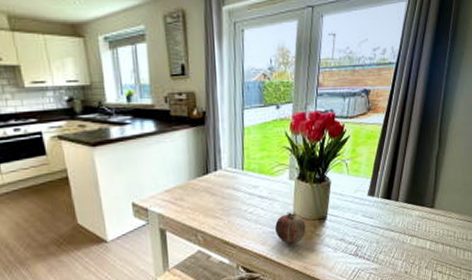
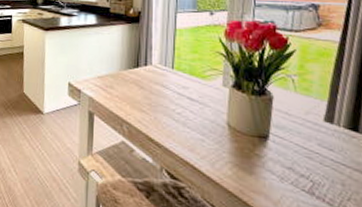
fruit: present [275,212,306,244] -> none [206,121,243,160]

